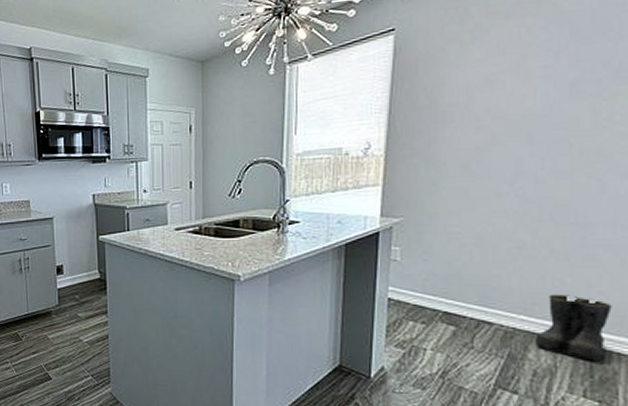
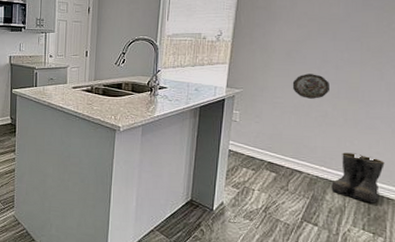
decorative plate: none [472,191,526,225] -> present [292,74,329,99]

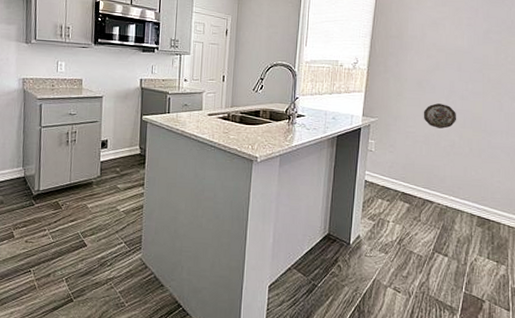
boots: present [331,152,385,203] -> none [459,181,505,232]

